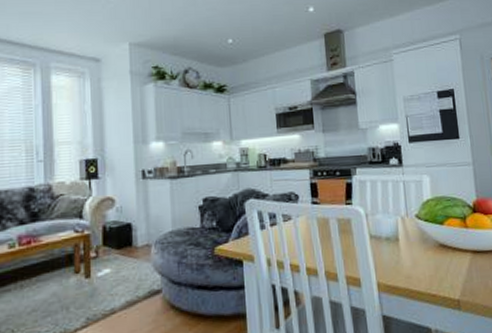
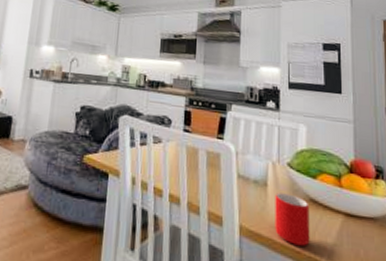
mug: none [407,243,443,290] -> present [275,192,310,246]

